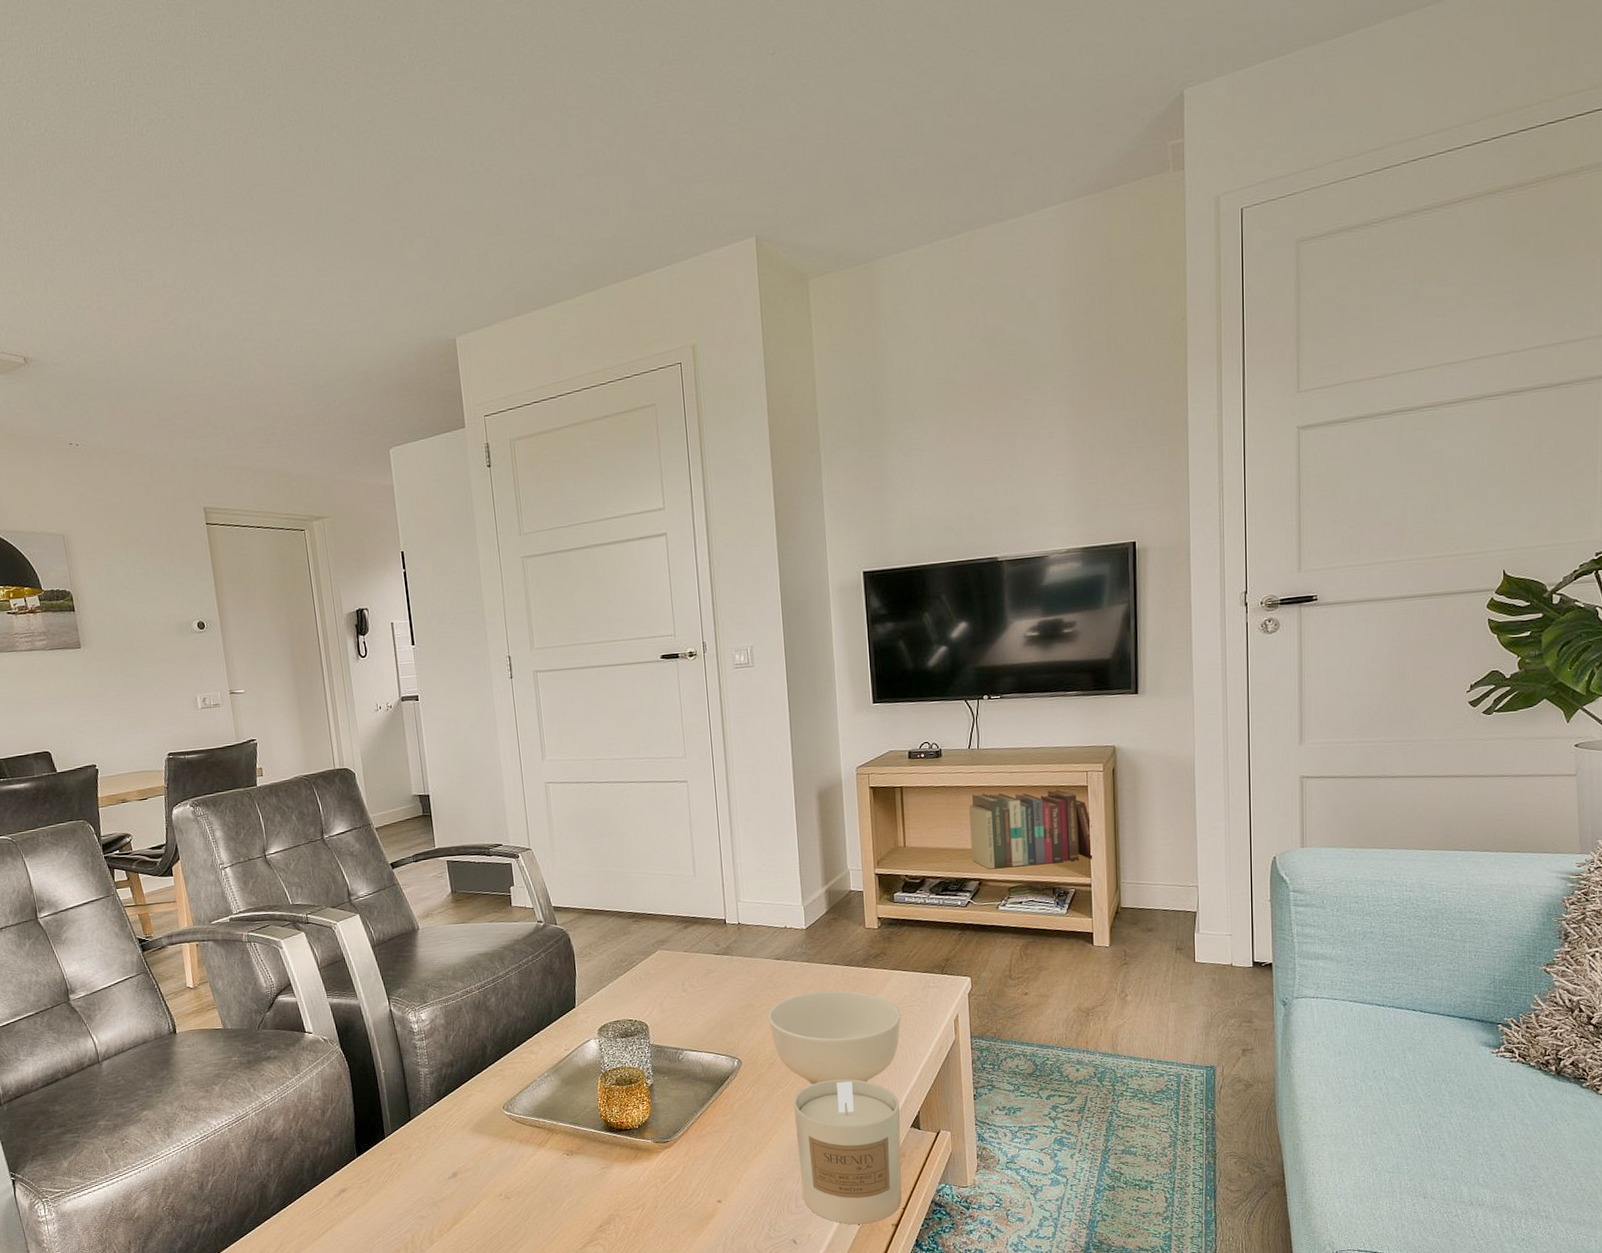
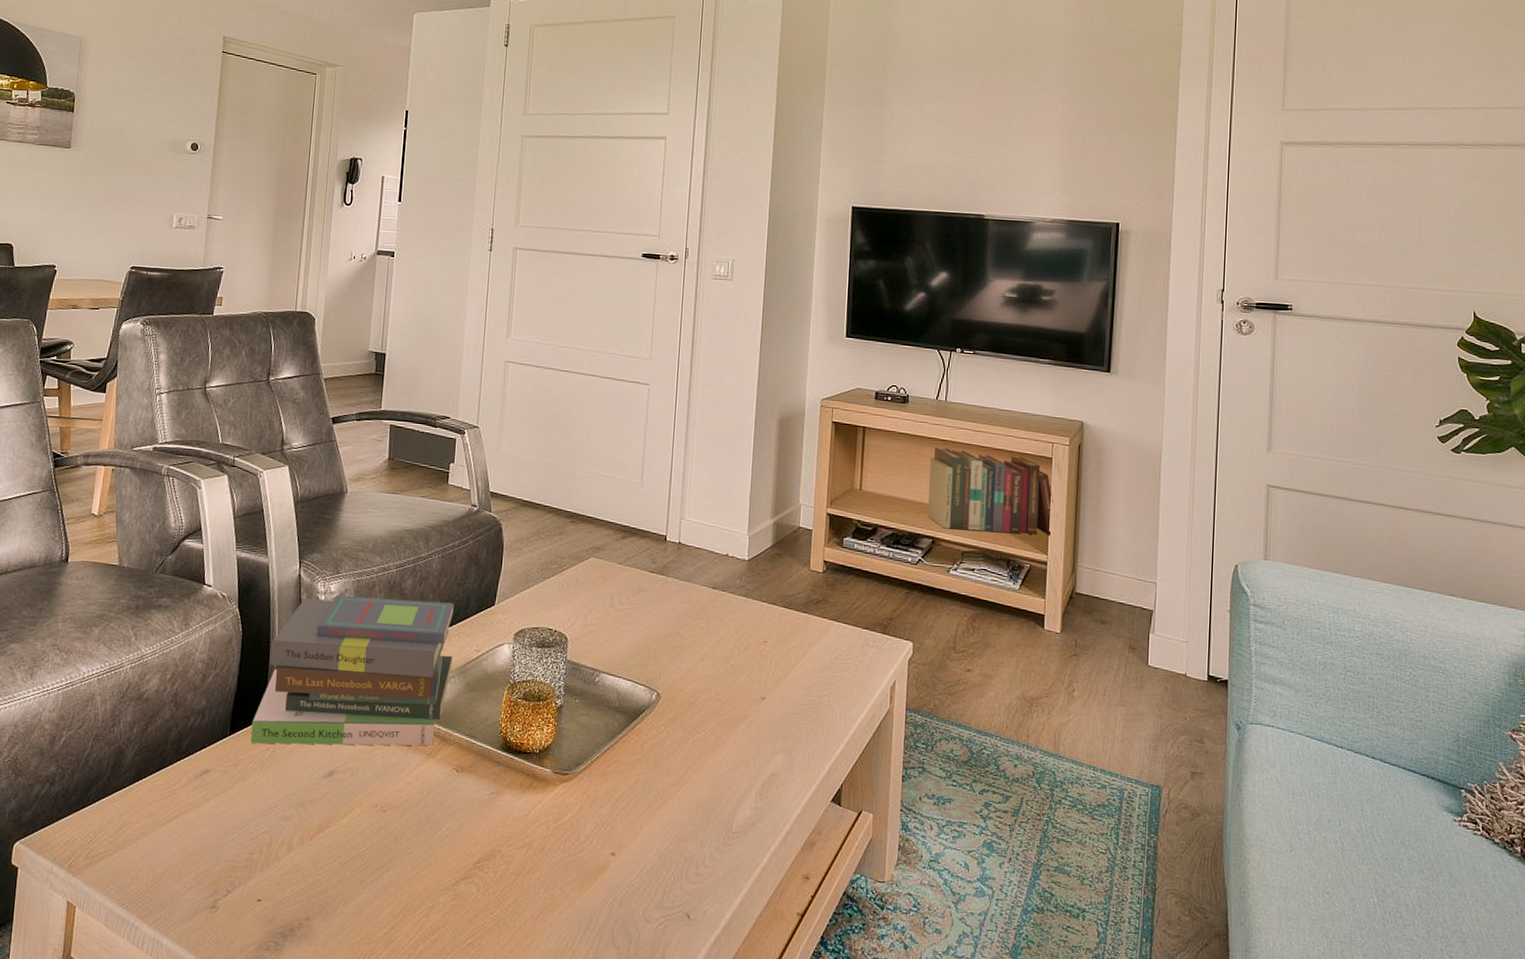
books: none [374,1012,547,1161] -> present [250,595,454,746]
bowl: present [767,990,902,1084] -> none [695,630,836,742]
candle: present [793,1078,902,1225] -> none [704,732,823,909]

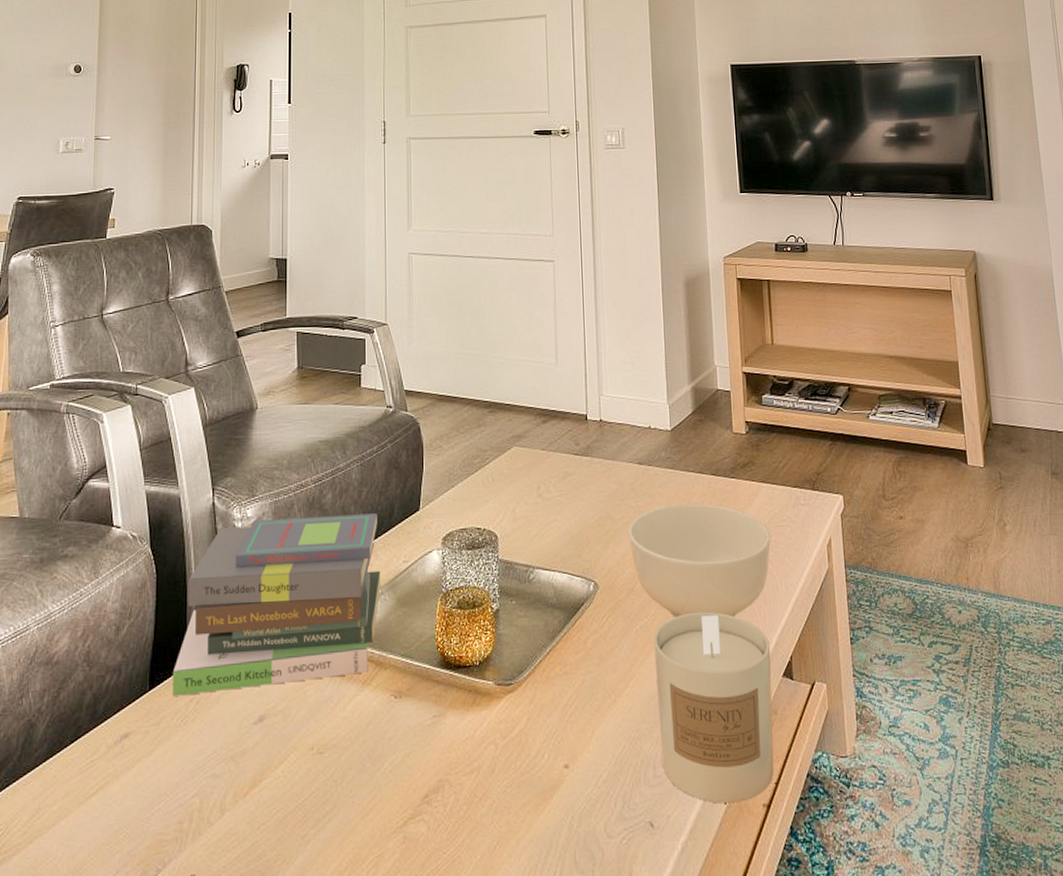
bowl: none [695,630,836,742] -> present [628,503,771,617]
candle: none [704,732,823,909] -> present [653,611,774,804]
books: present [927,446,1053,537] -> none [836,292,960,374]

